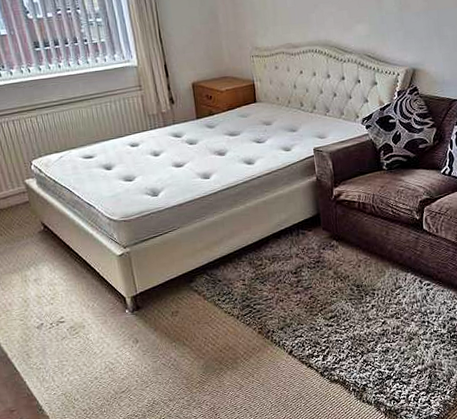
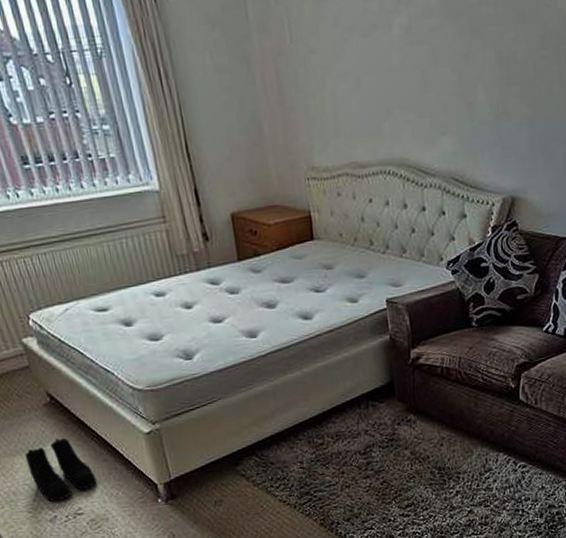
boots: none [20,258,77,312] -> present [24,437,97,502]

